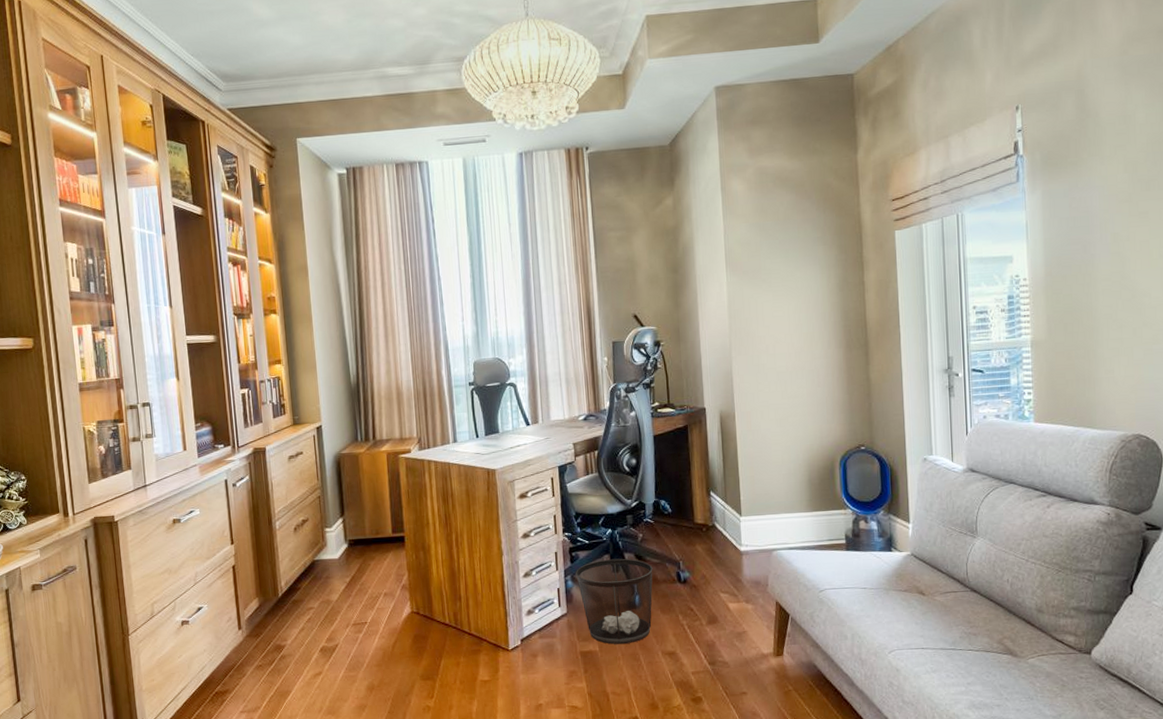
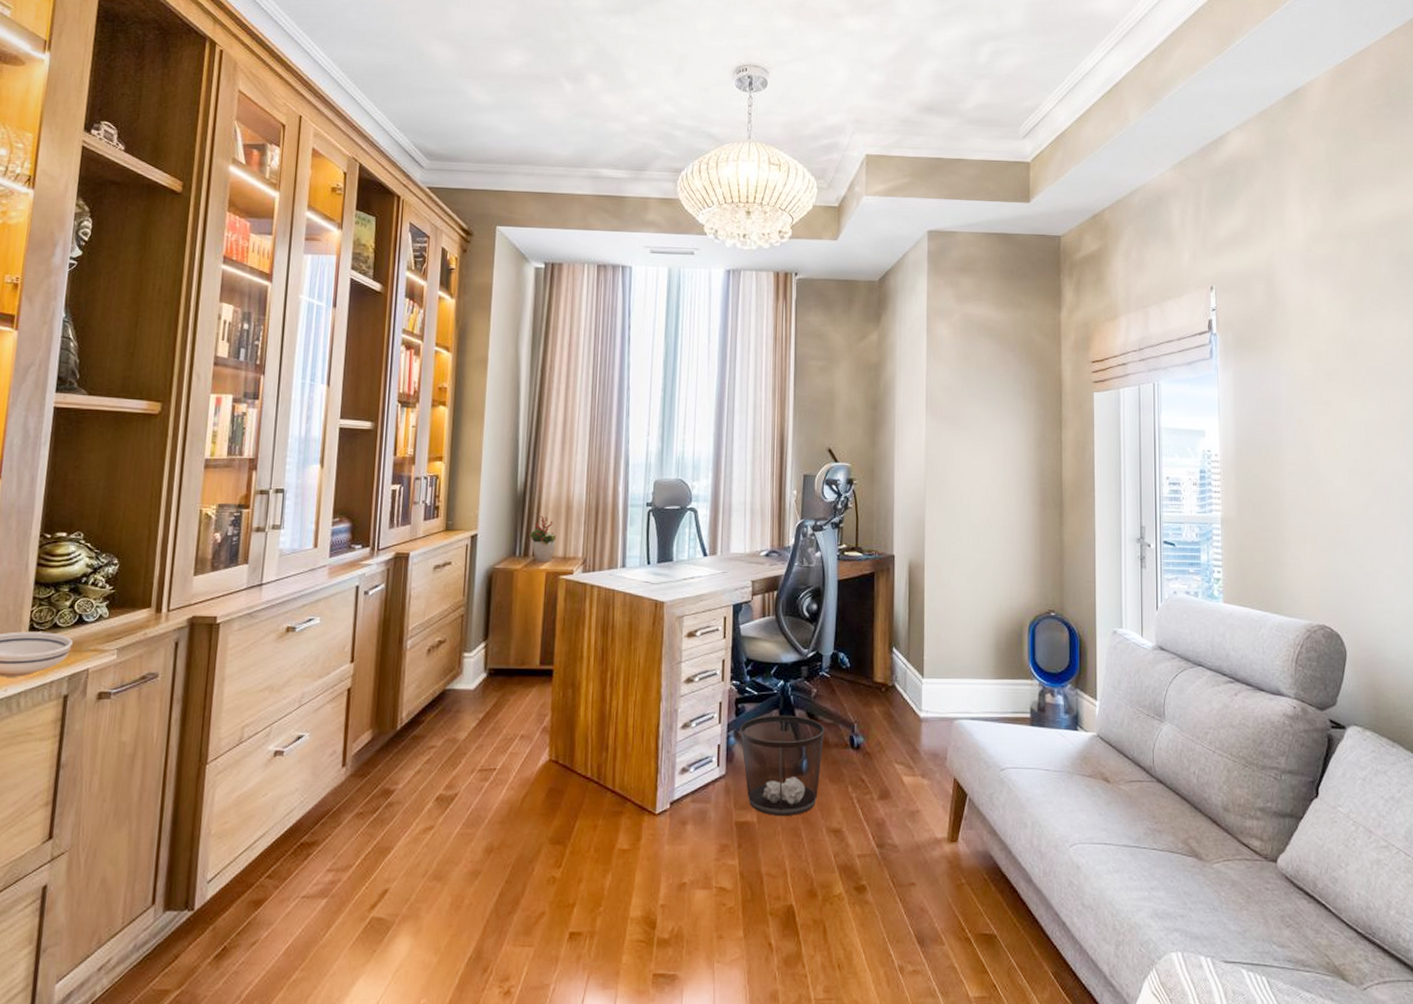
decorative plant: none [368,403,392,445] -> present [530,515,556,562]

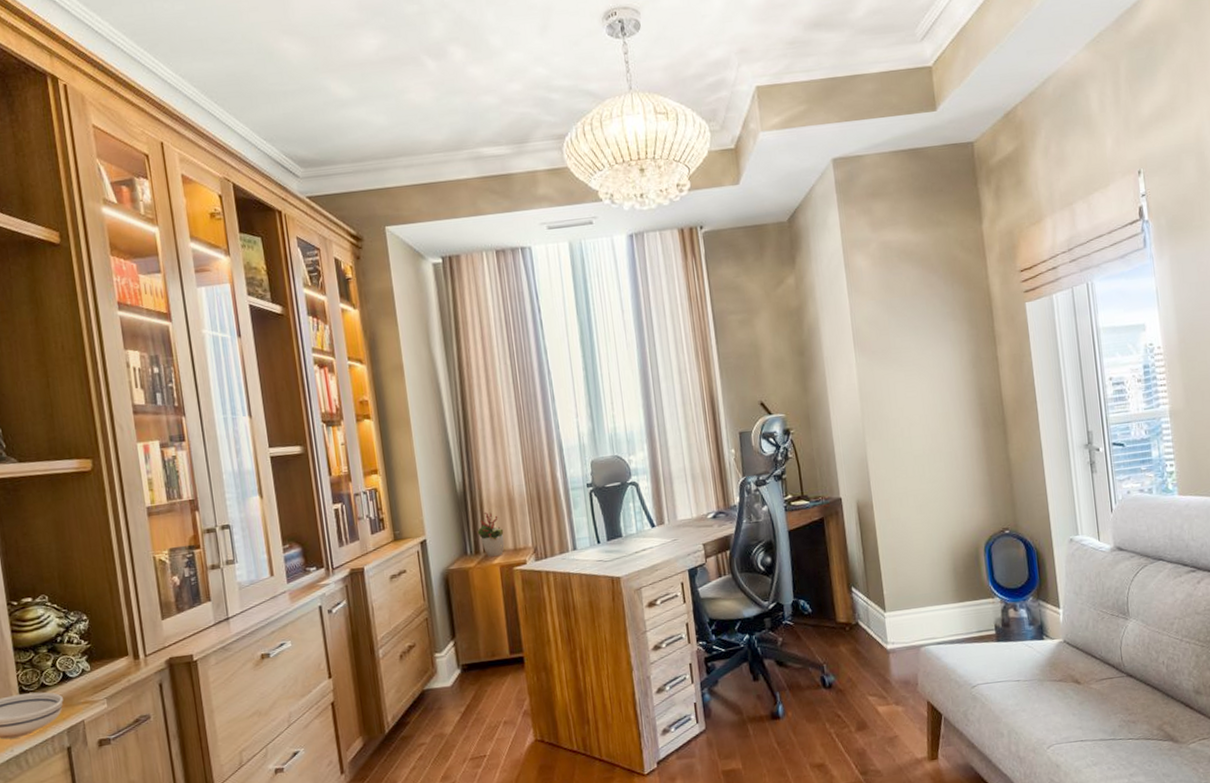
waste bin: present [740,715,825,816] -> none [713,665,797,761]

